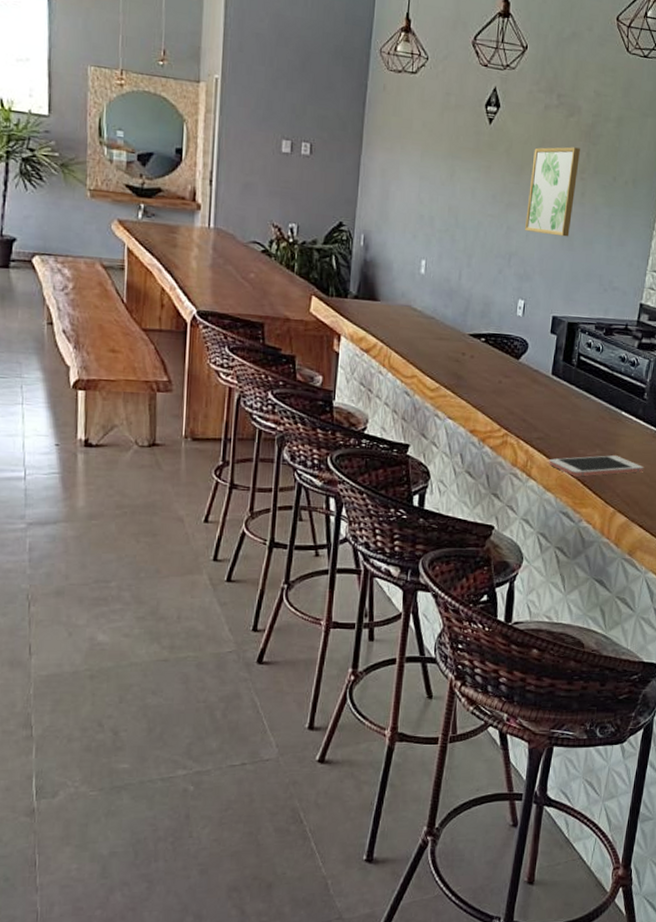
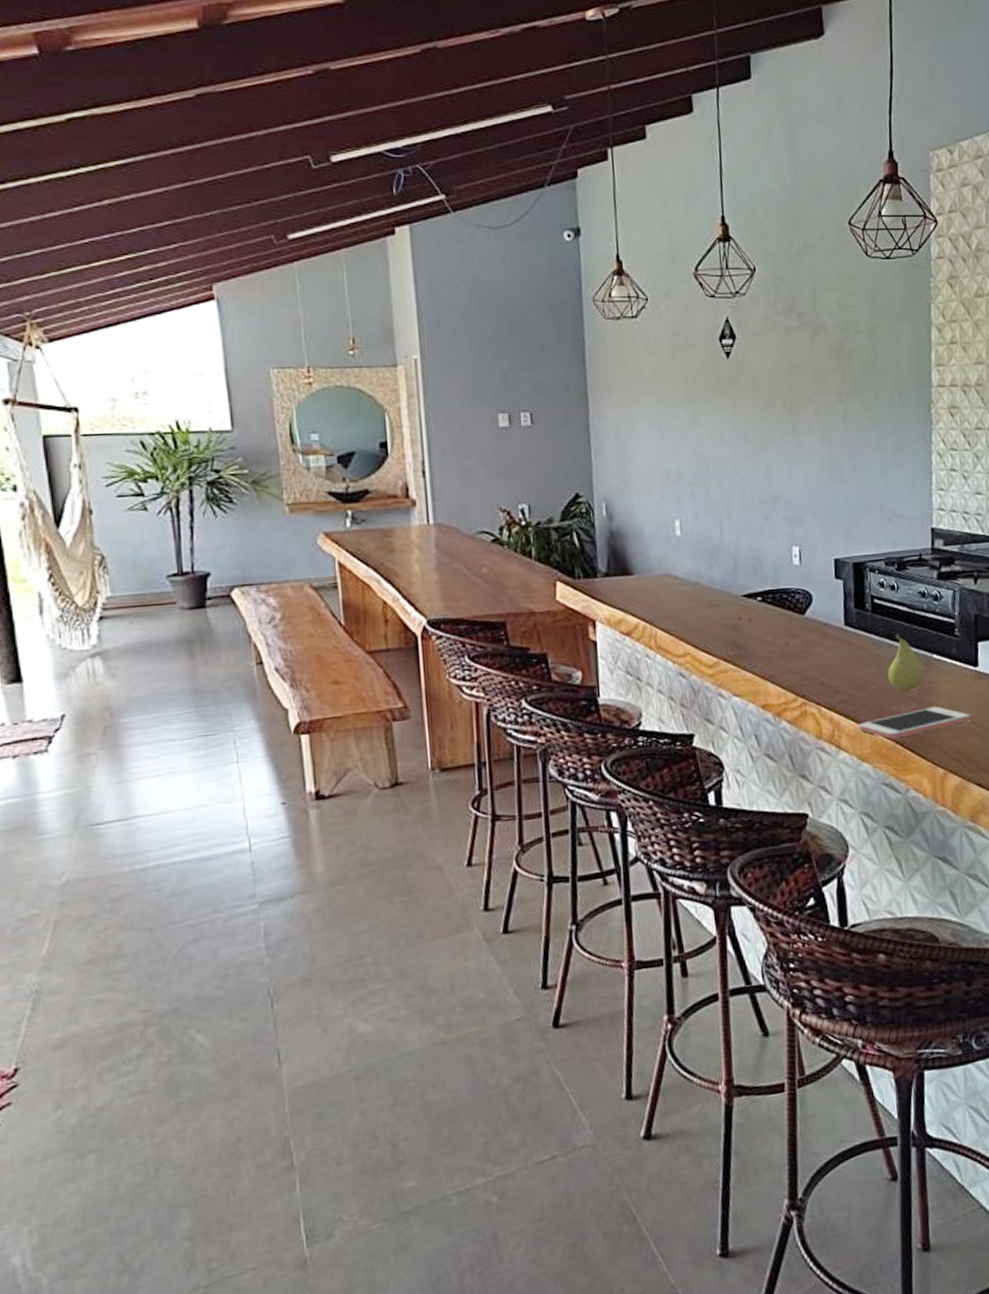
wall art: present [525,147,580,237] -> none [782,368,838,469]
fruit: none [581,388,614,440] -> present [888,633,926,693]

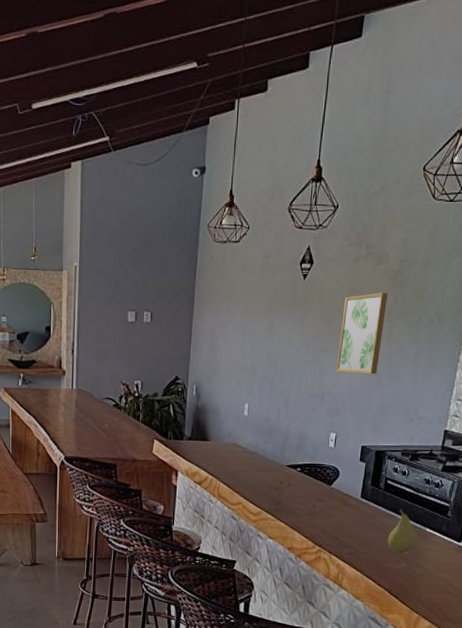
wall art: none [782,368,838,469] -> present [336,292,388,374]
cell phone: present [859,706,970,739] -> none [358,567,447,587]

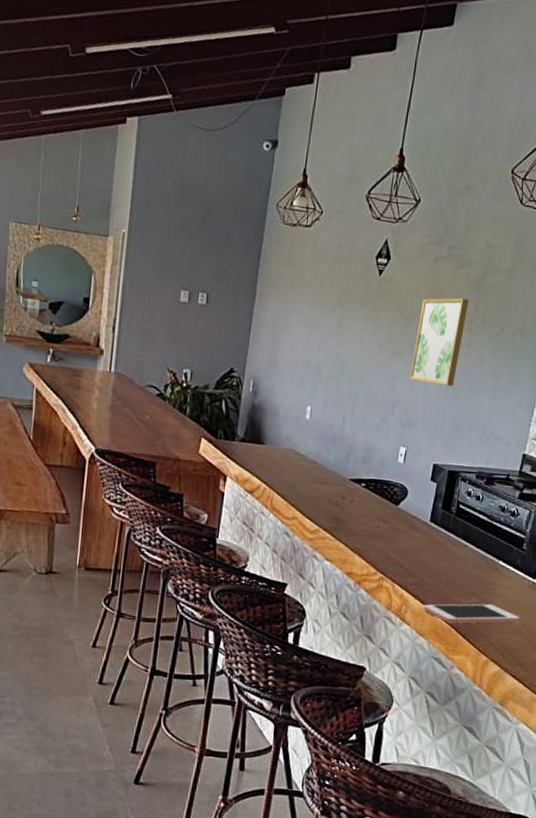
cell phone: none [358,567,447,587] -> present [423,604,519,624]
fruit: present [388,508,419,554] -> none [457,537,491,588]

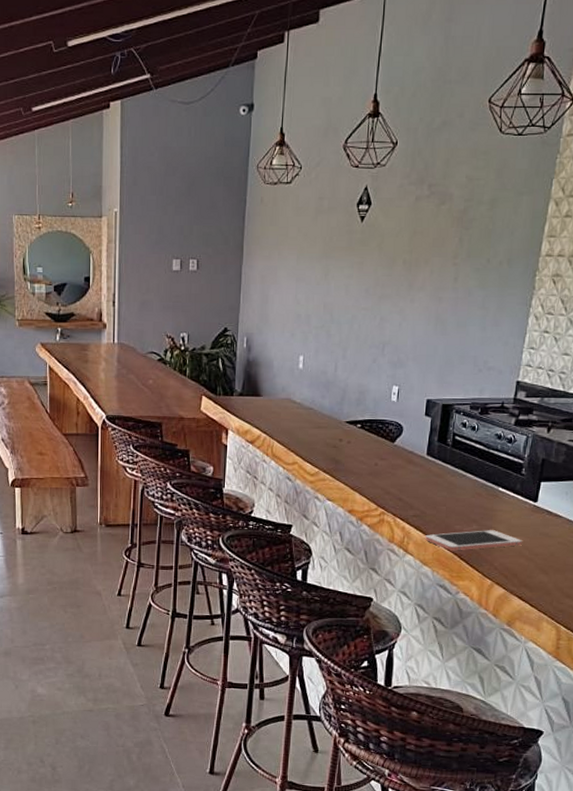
wall art: present [410,298,469,387] -> none [398,234,452,322]

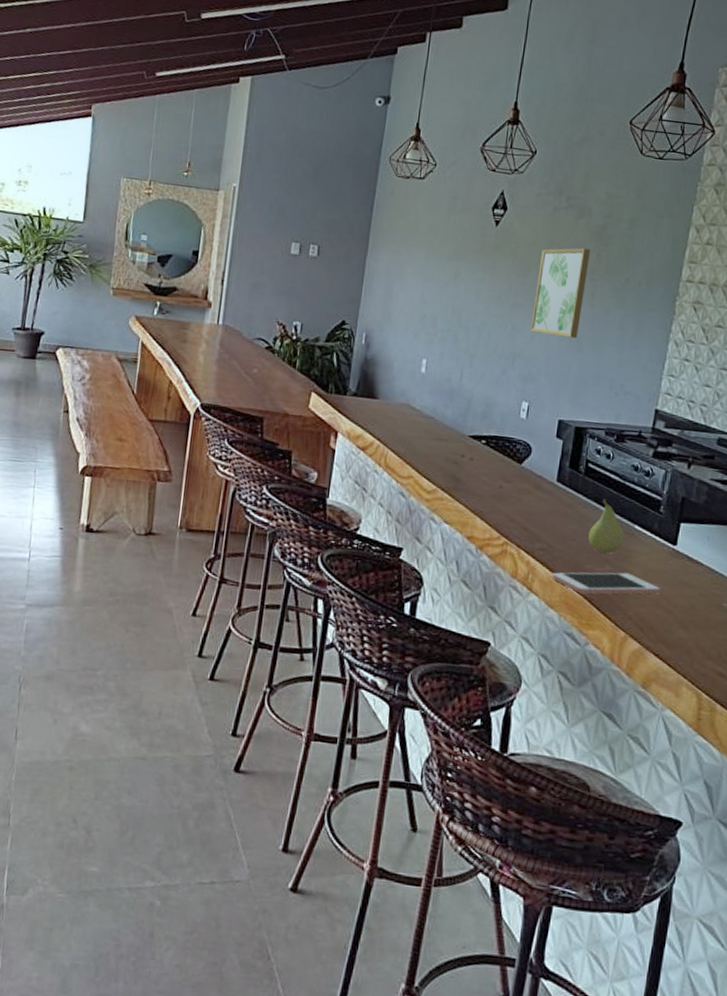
wall art: none [398,234,452,322] -> present [531,248,590,339]
fruit: none [457,466,490,516] -> present [588,498,625,555]

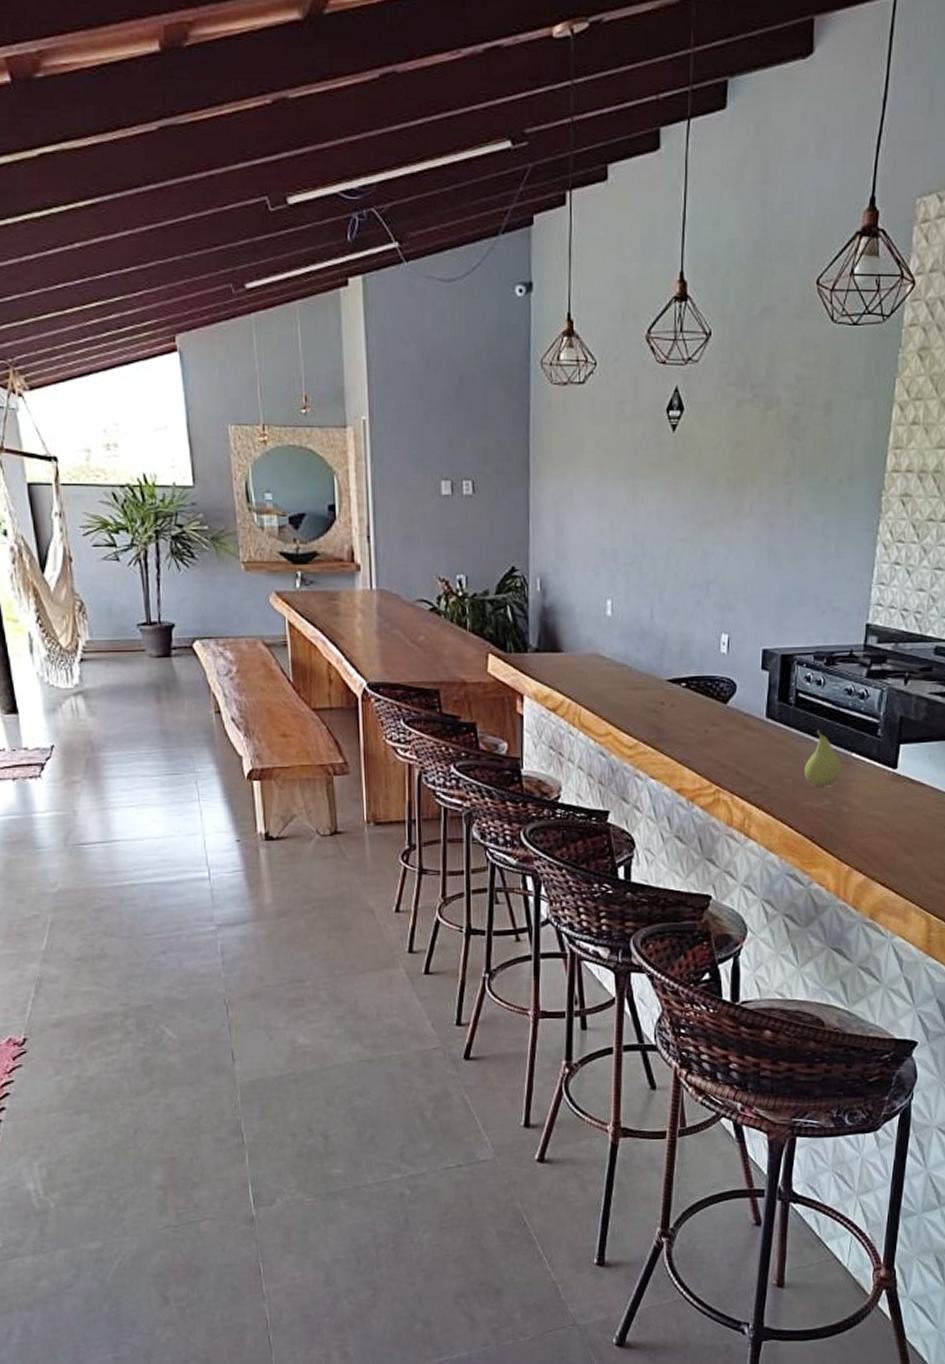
wall art: present [531,248,590,339] -> none [723,446,782,555]
cell phone: present [552,572,660,594] -> none [770,805,882,833]

